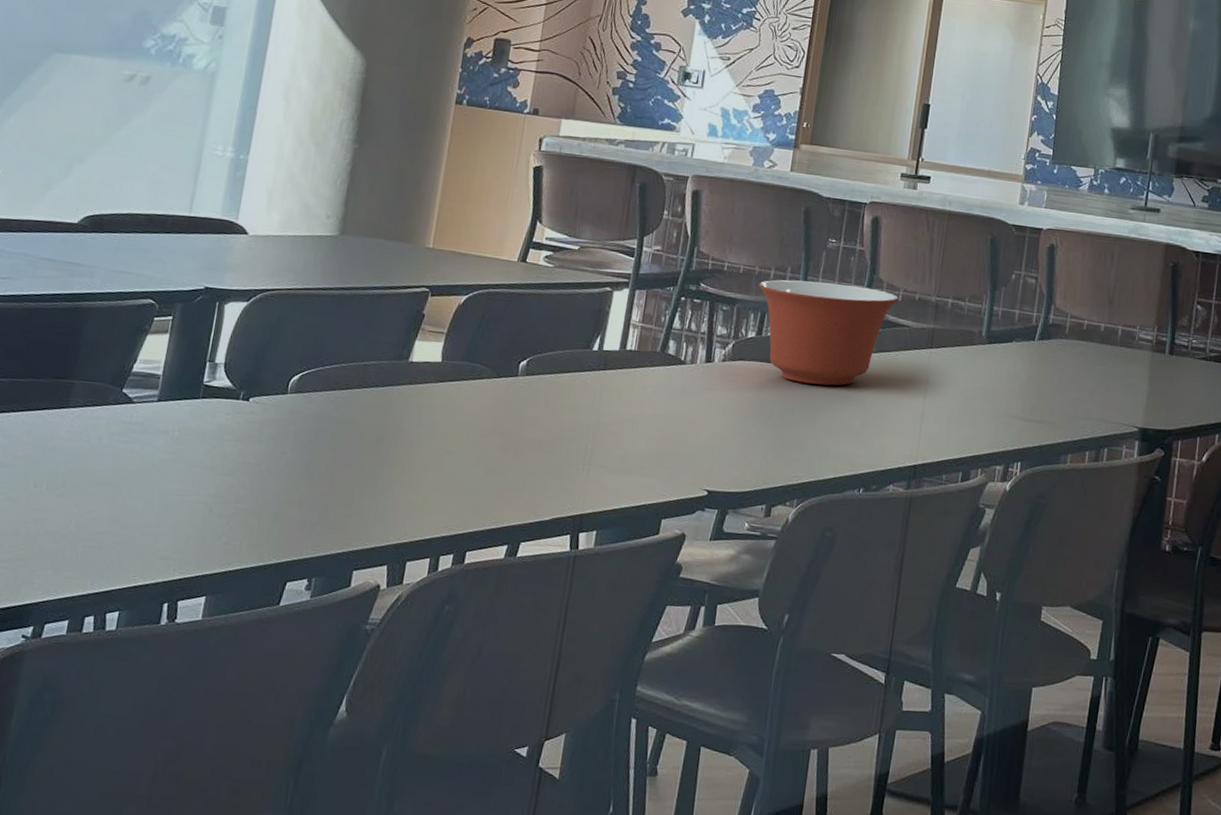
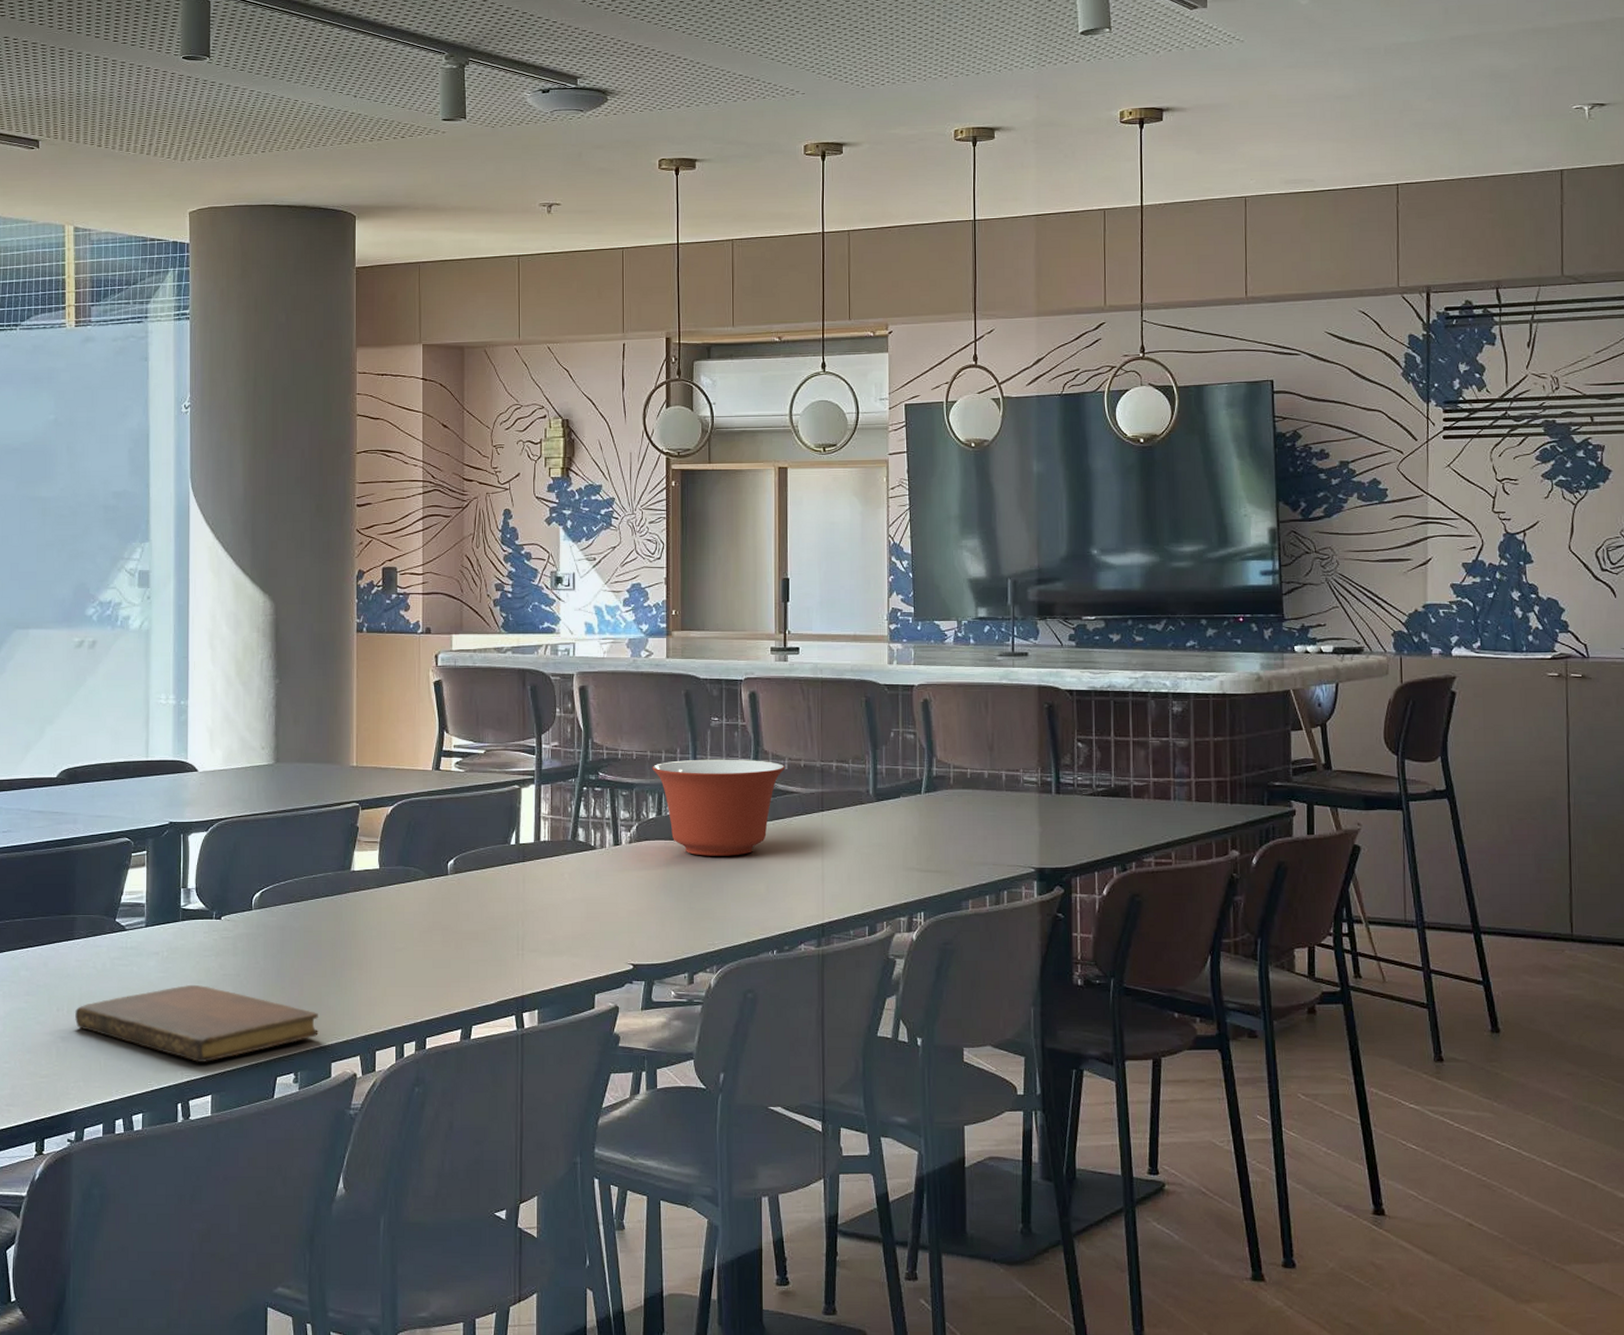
notebook: none [54,470,346,560] -> present [75,984,318,1063]

